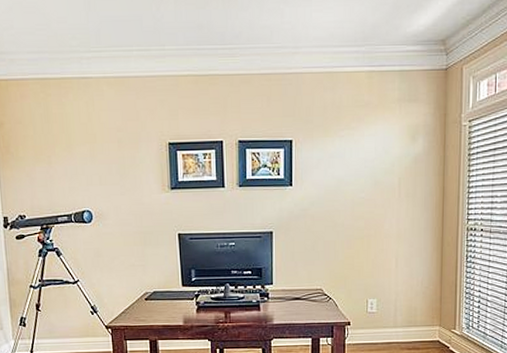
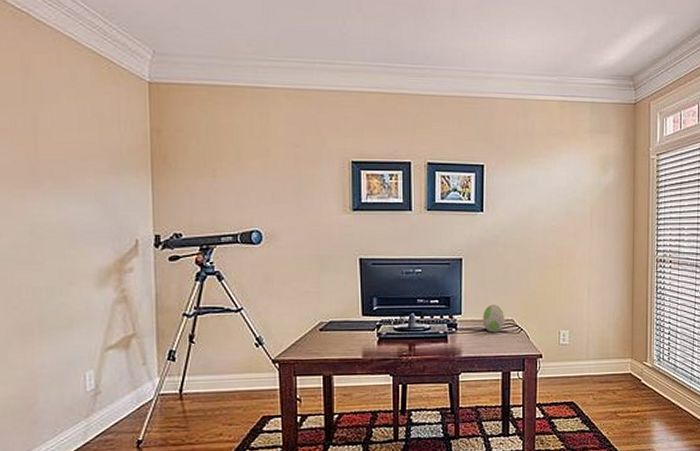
decorative egg: none [293,275,314,302] -> present [483,304,505,333]

